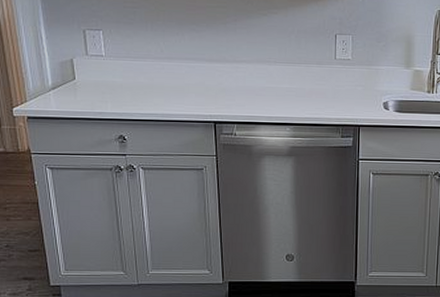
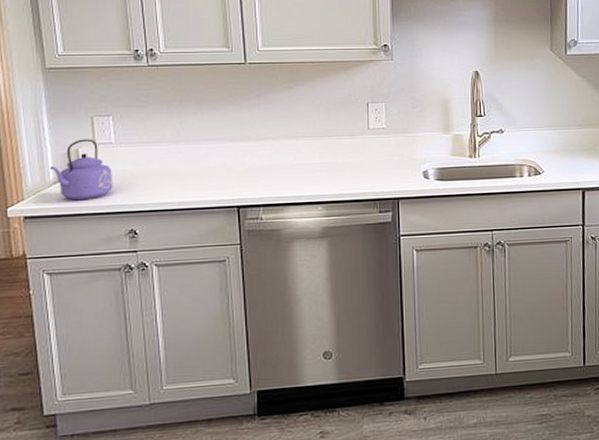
kettle: none [48,50,104,106] -> present [49,139,113,201]

